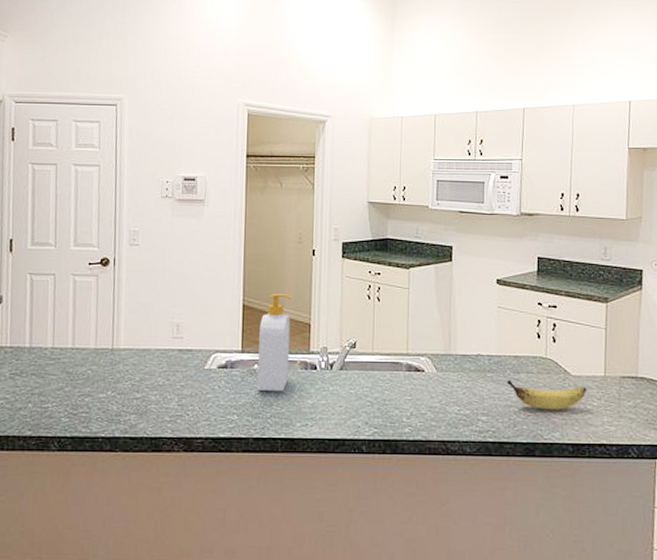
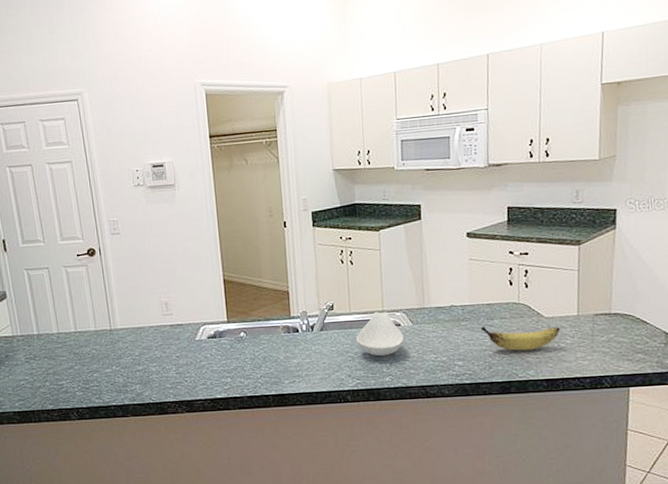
soap bottle: present [258,293,292,392] -> none [241,265,274,355]
spoon rest: none [376,353,427,404] -> present [355,311,405,357]

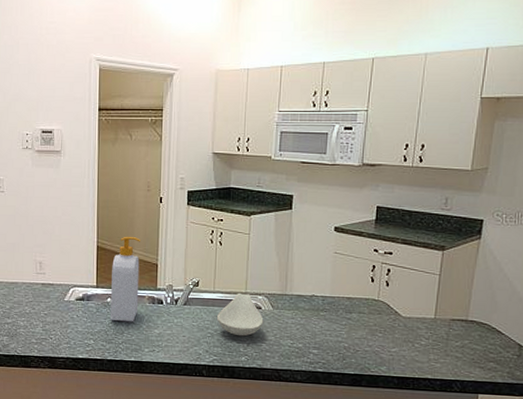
soap bottle: none [241,265,274,355] -> present [111,236,141,322]
banana: present [480,326,561,351] -> none [338,318,416,347]

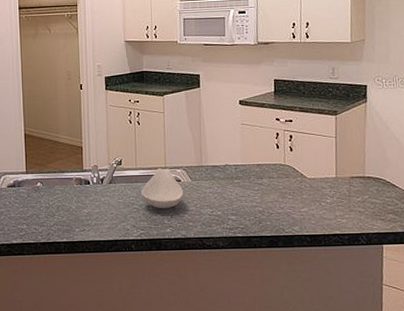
soap bottle: present [111,236,141,322] -> none [40,122,67,205]

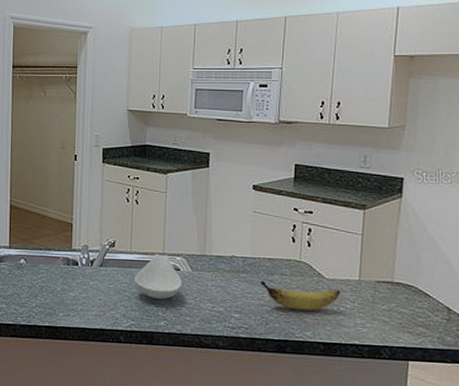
banana: none [251,184,321,208] -> present [260,280,341,311]

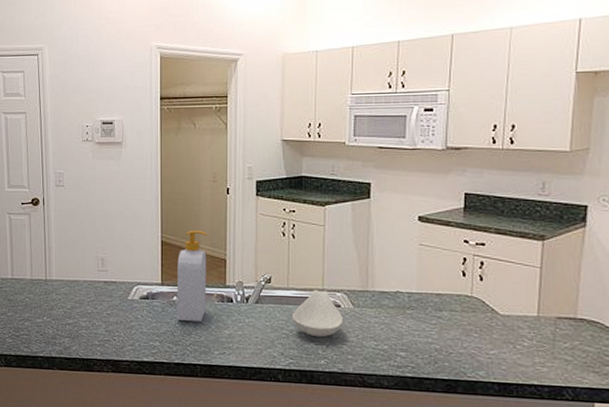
soap bottle: none [24,194,56,285] -> present [177,230,208,322]
banana: present [260,280,341,311] -> none [427,316,517,349]

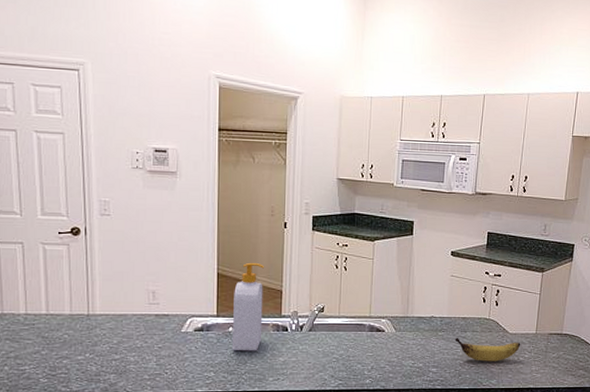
spoon rest: present [291,289,344,338] -> none [341,316,387,360]
banana: none [427,316,517,349] -> present [455,337,521,361]

